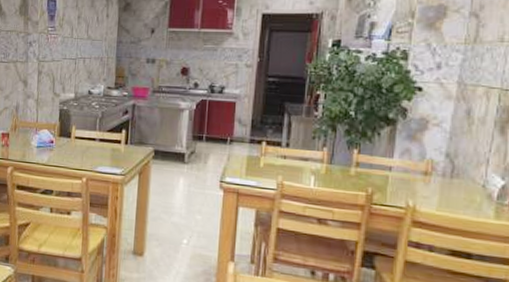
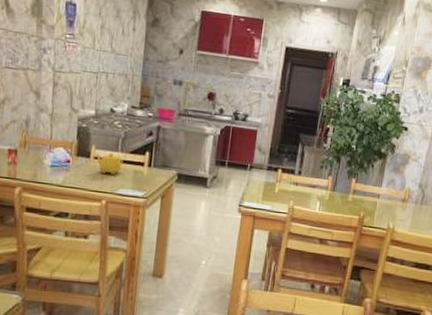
teapot: none [74,133,101,154] -> present [94,153,123,176]

